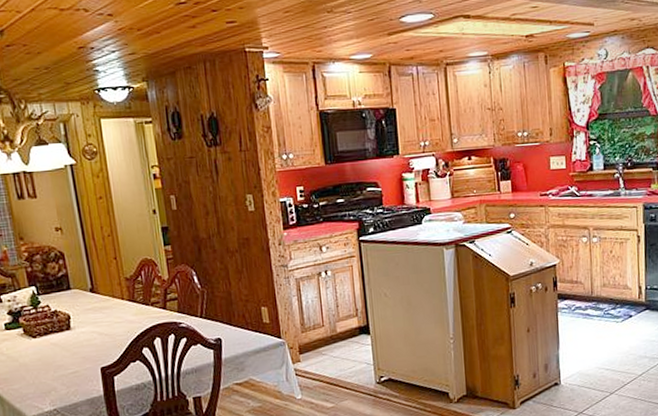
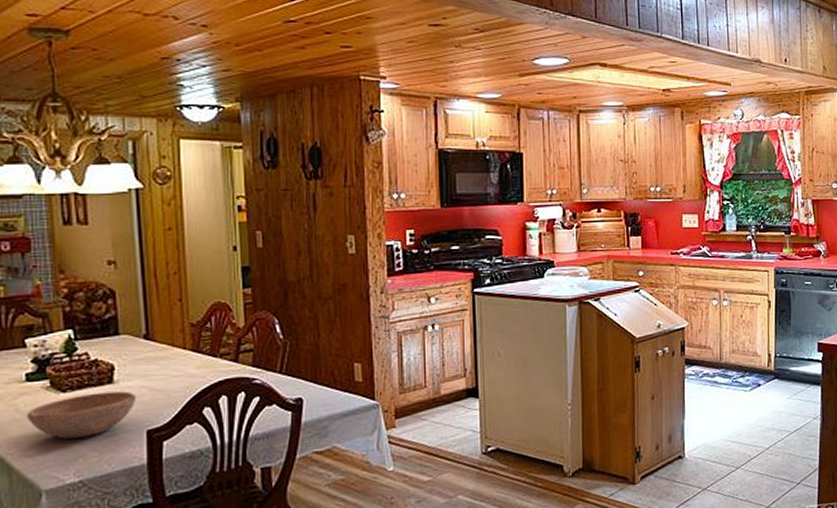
bowl: none [9,336,90,376] -> present [27,391,137,439]

